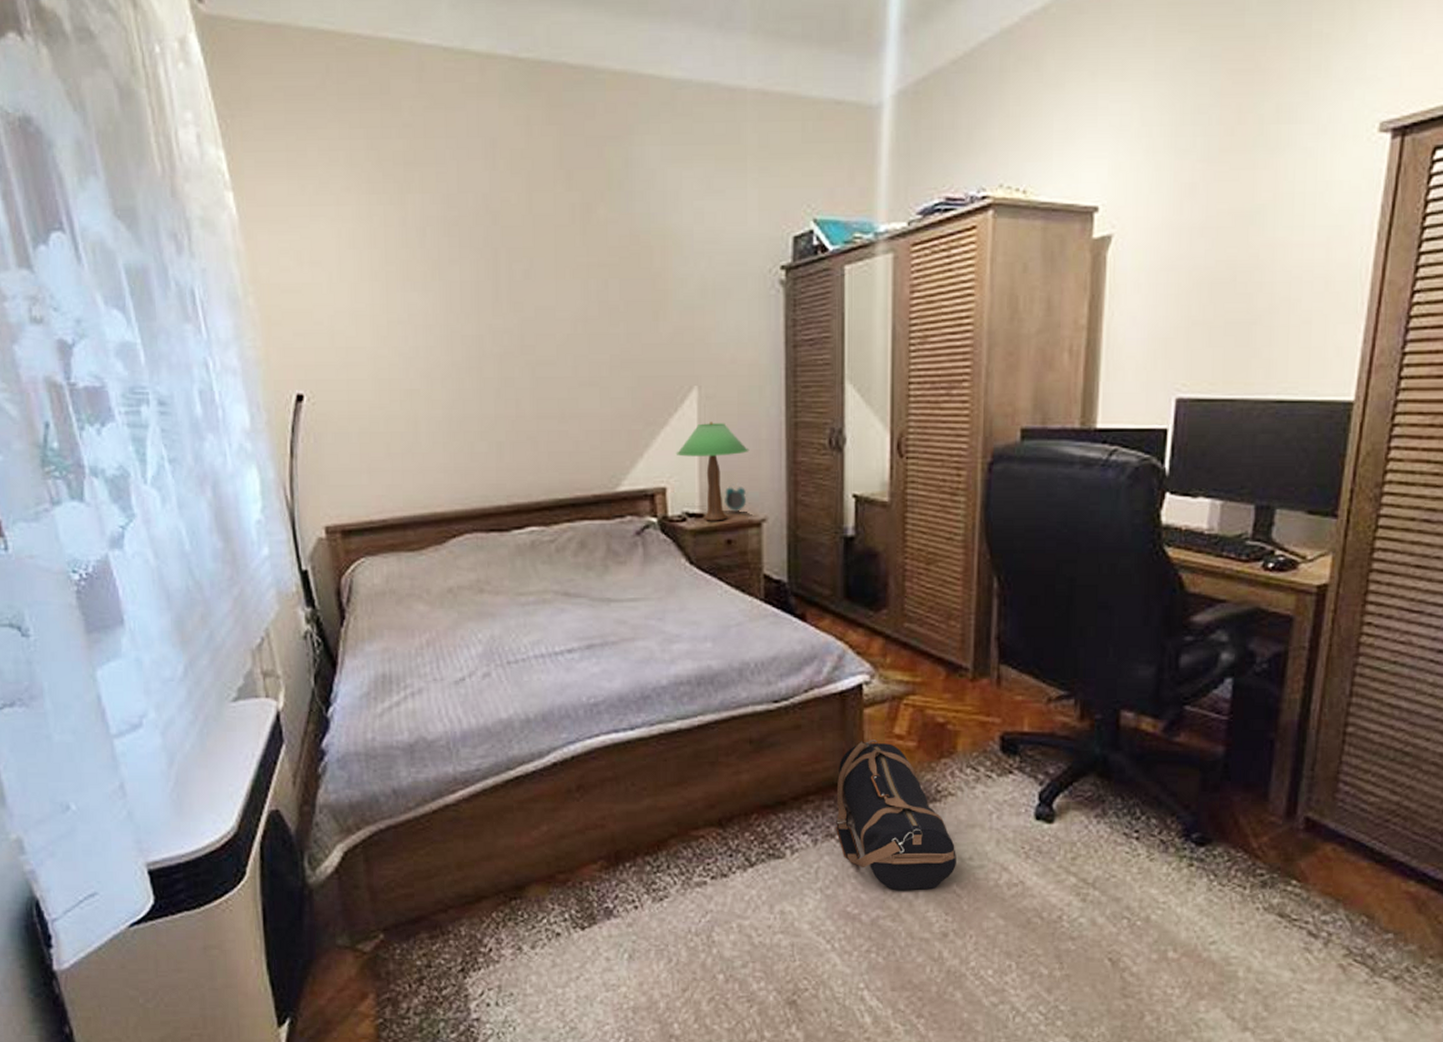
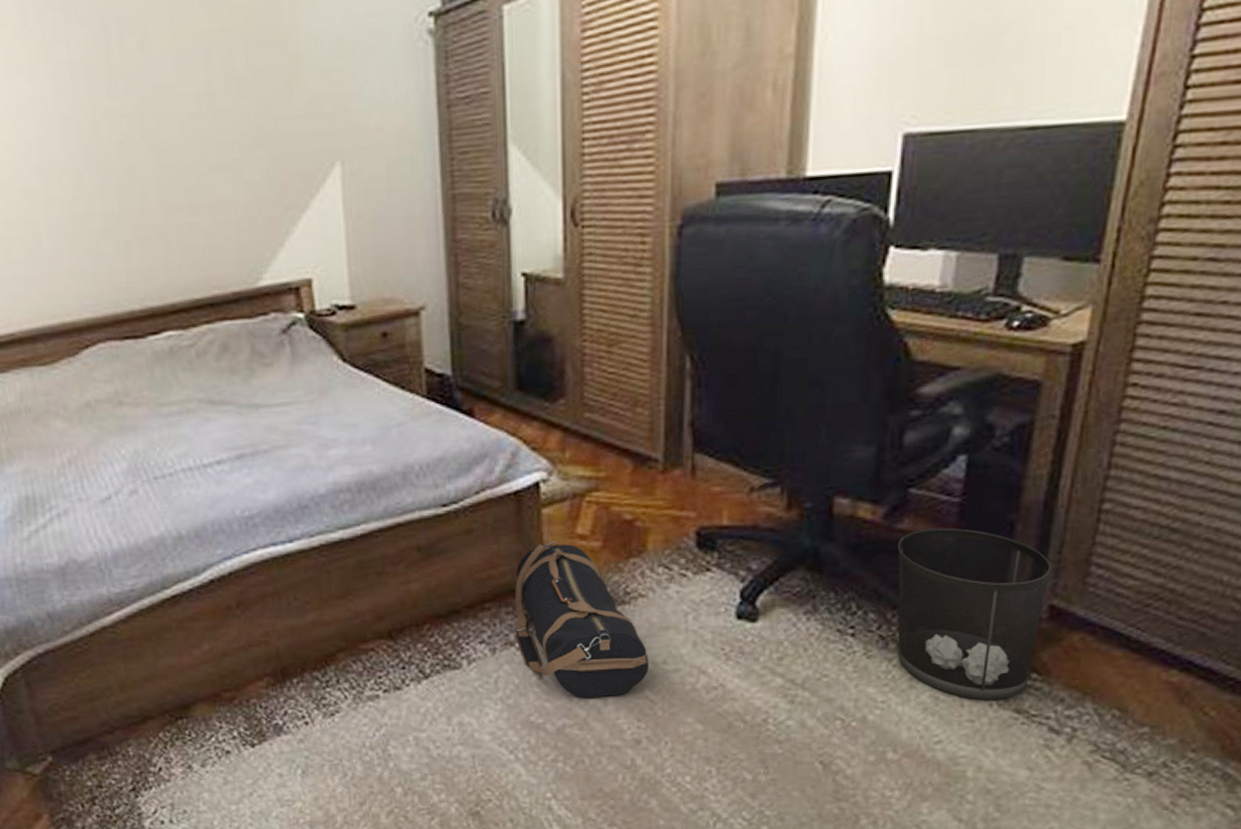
table lamp: present [675,422,750,521] -> none [320,201,403,313]
alarm clock: present [725,483,747,513] -> none [377,268,402,302]
waste bin: none [1175,743,1306,904] -> present [897,528,1052,701]

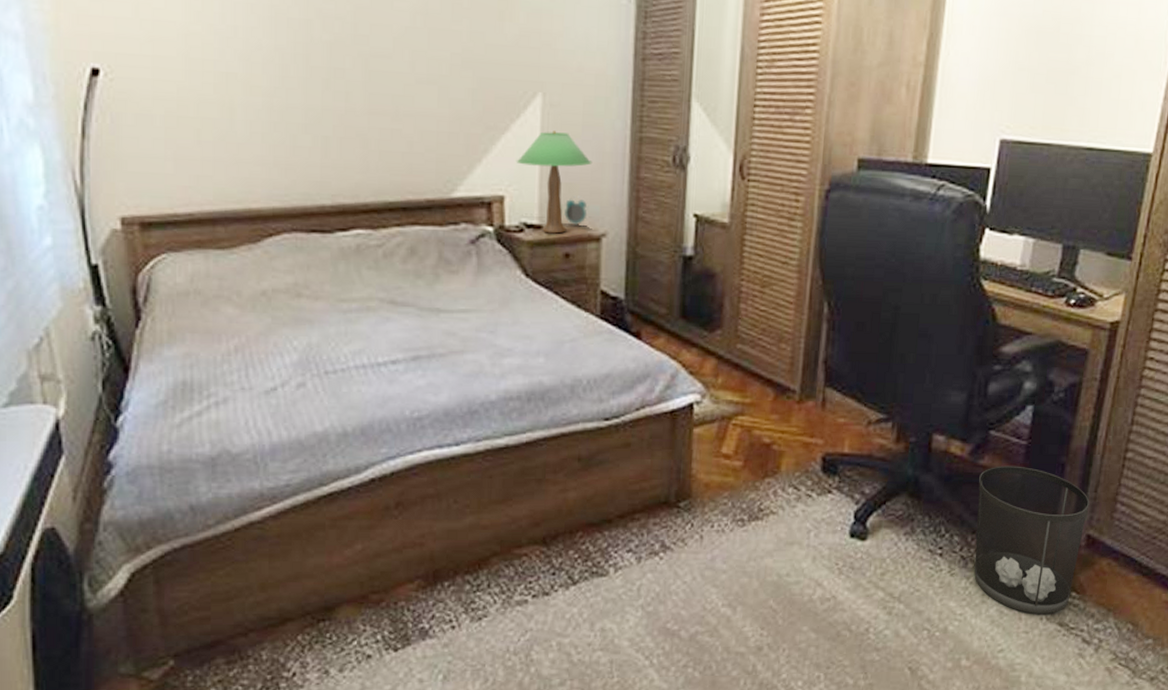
table lamp: none [320,201,403,313] -> present [516,131,593,234]
alarm clock: none [377,268,402,302] -> present [564,195,588,227]
duffel bag: present [515,541,649,699] -> none [660,459,775,607]

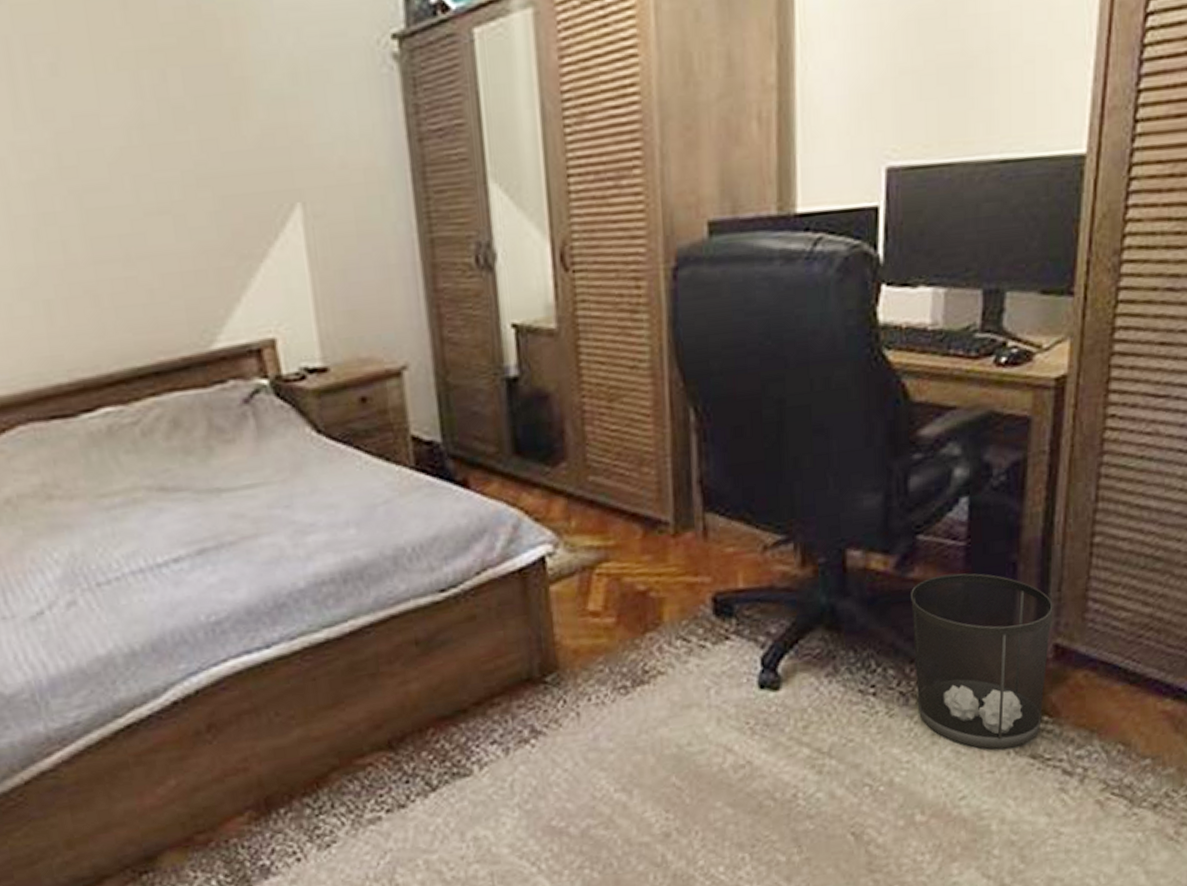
table lamp: present [516,131,593,234] -> none [282,248,377,377]
alarm clock: present [564,195,588,227] -> none [351,323,381,362]

